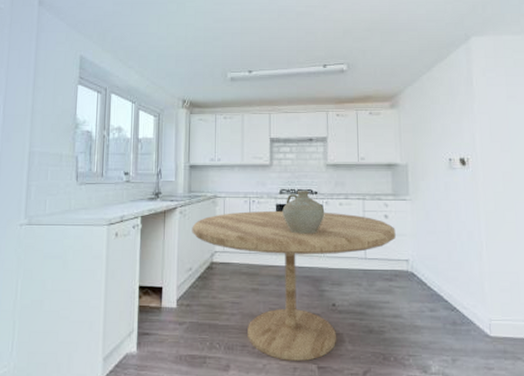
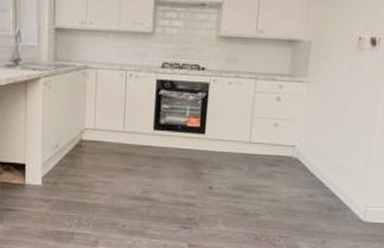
dining table: present [192,210,396,361] -> none [58,86,287,239]
ceramic jug: present [282,191,325,234] -> none [163,65,212,115]

